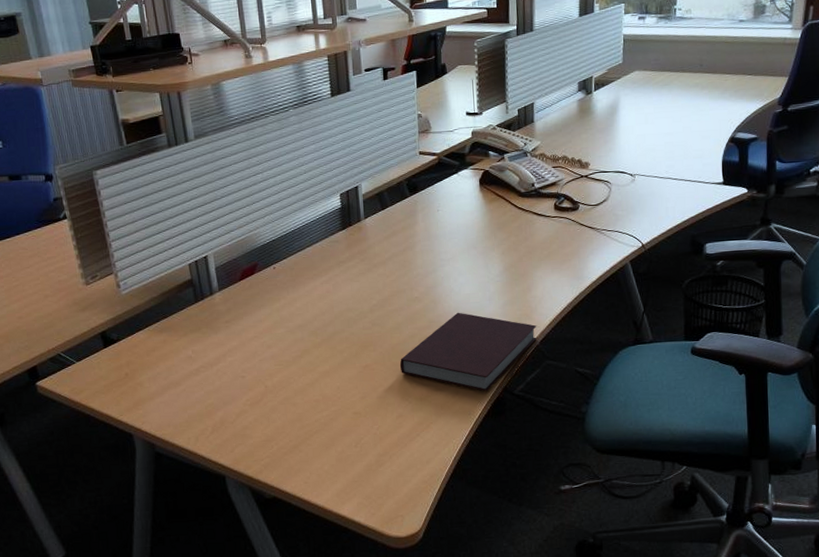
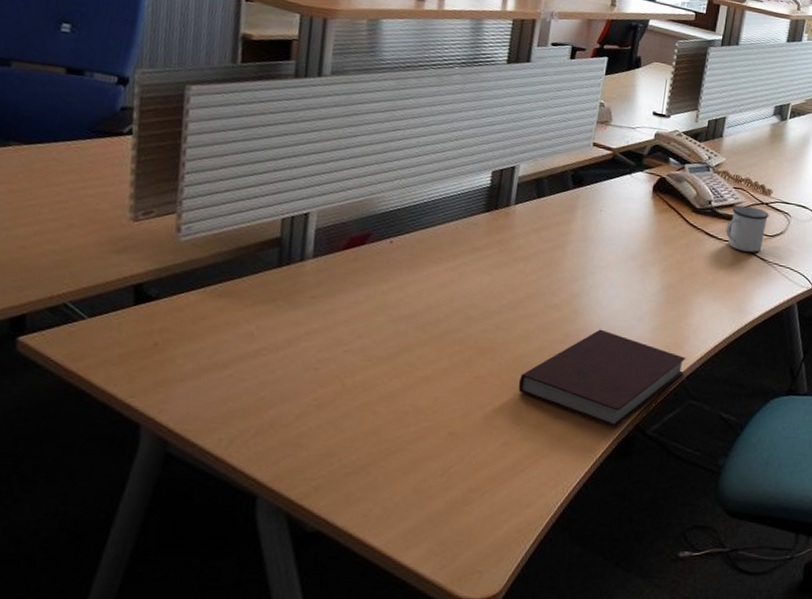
mug: none [552,181,590,224] -> present [726,205,769,253]

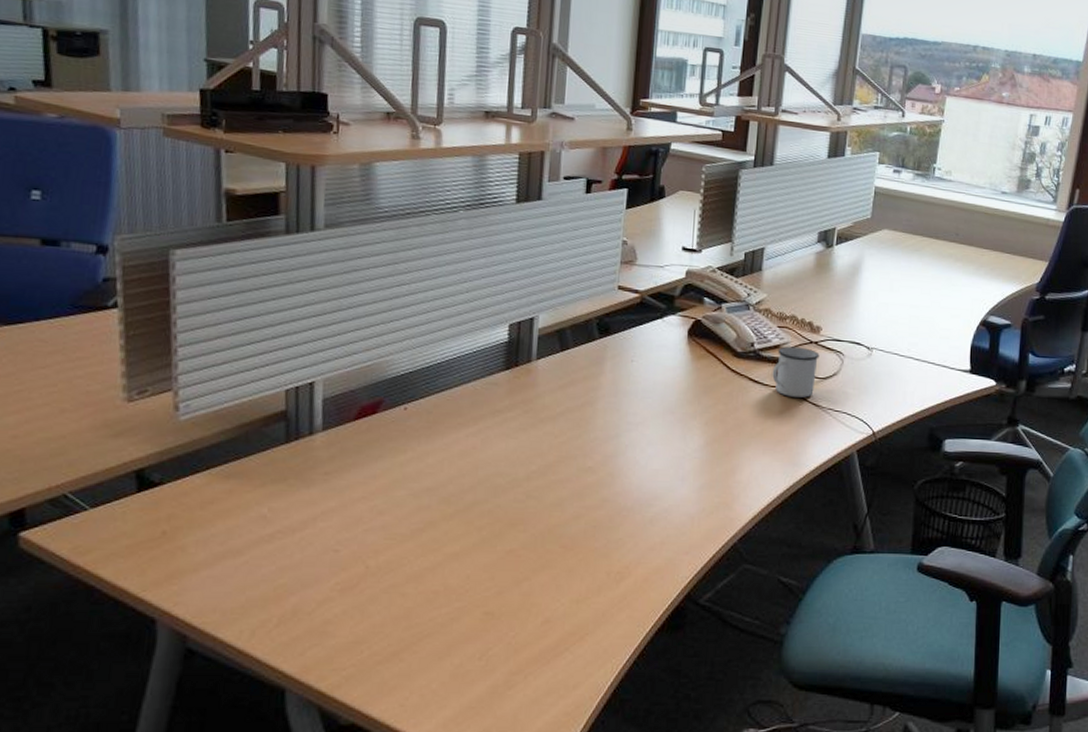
notebook: present [518,329,687,427] -> none [555,491,737,598]

